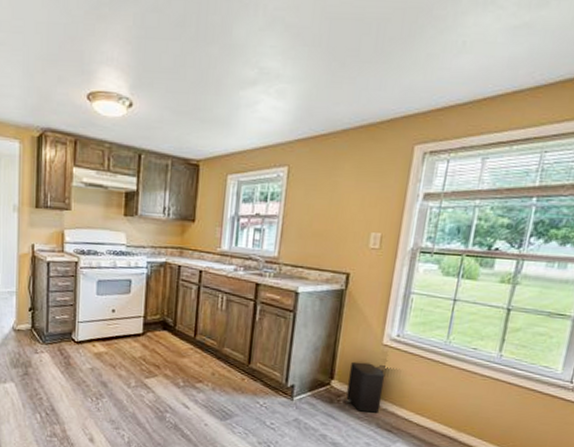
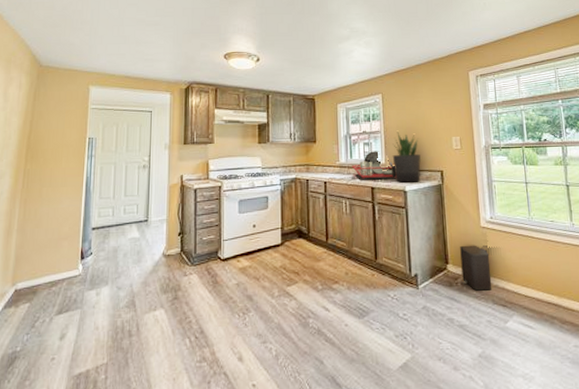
dish rack: none [235,240,290,277] -> present [351,151,397,180]
planter: none [287,218,326,284] -> present [392,131,421,183]

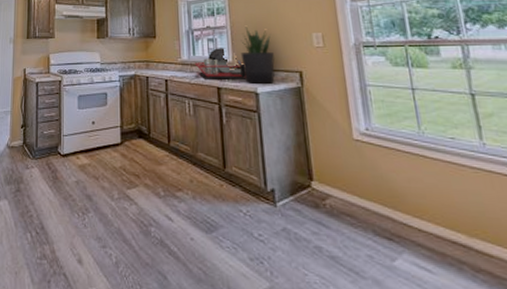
pedal bin: present [460,245,492,291] -> none [327,160,372,218]

